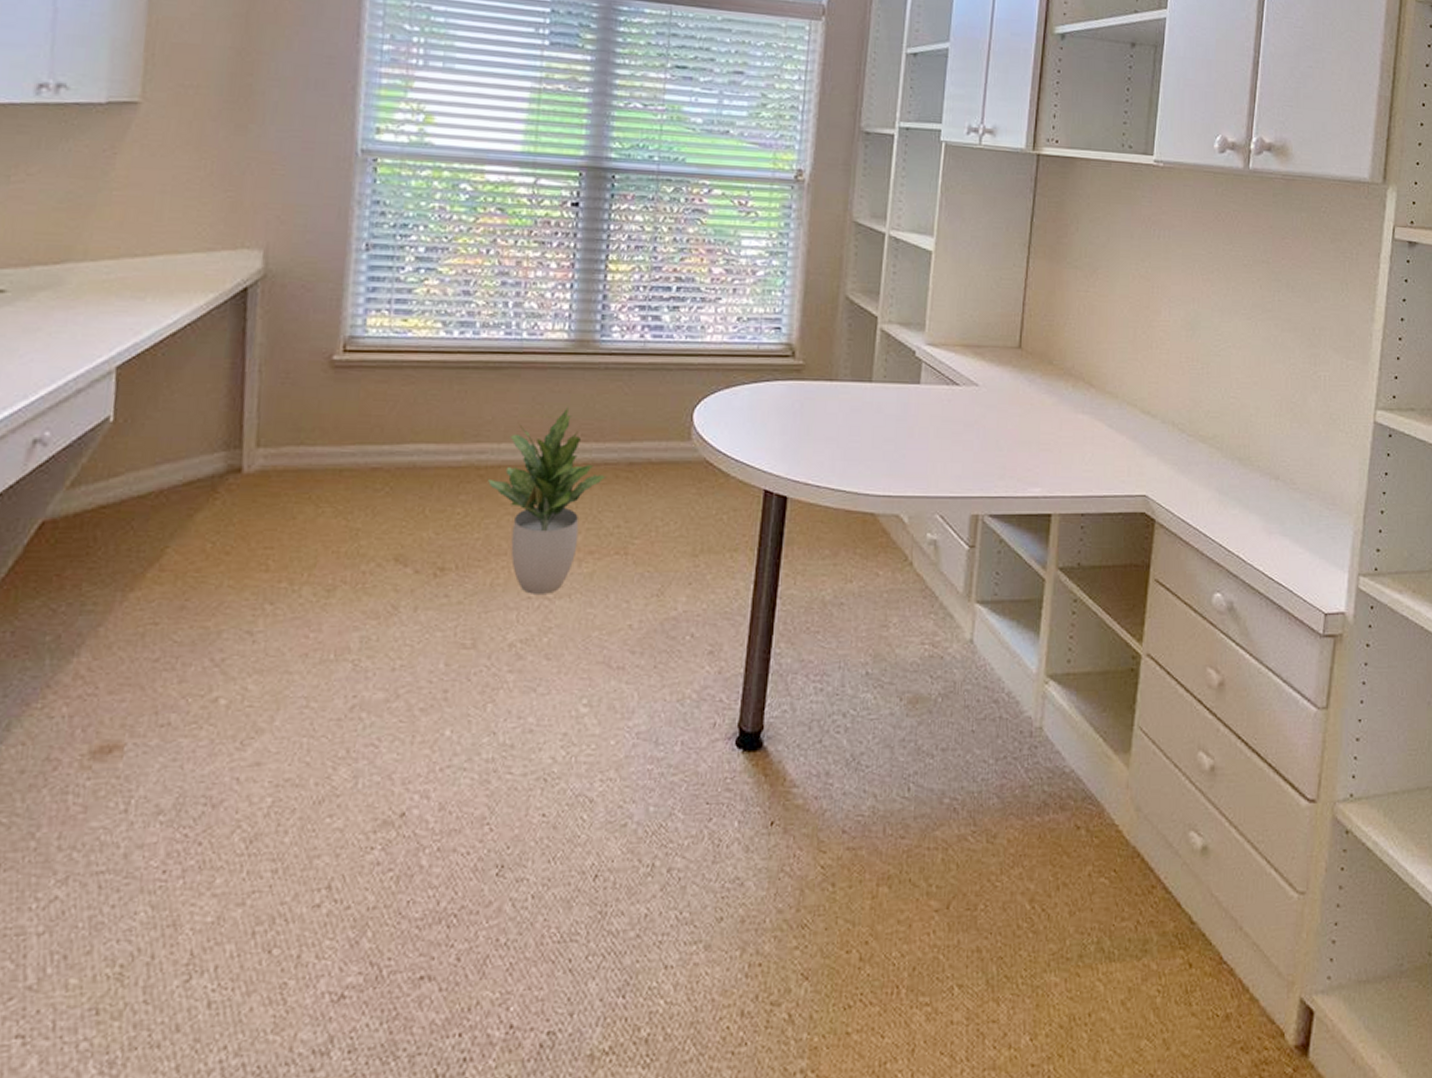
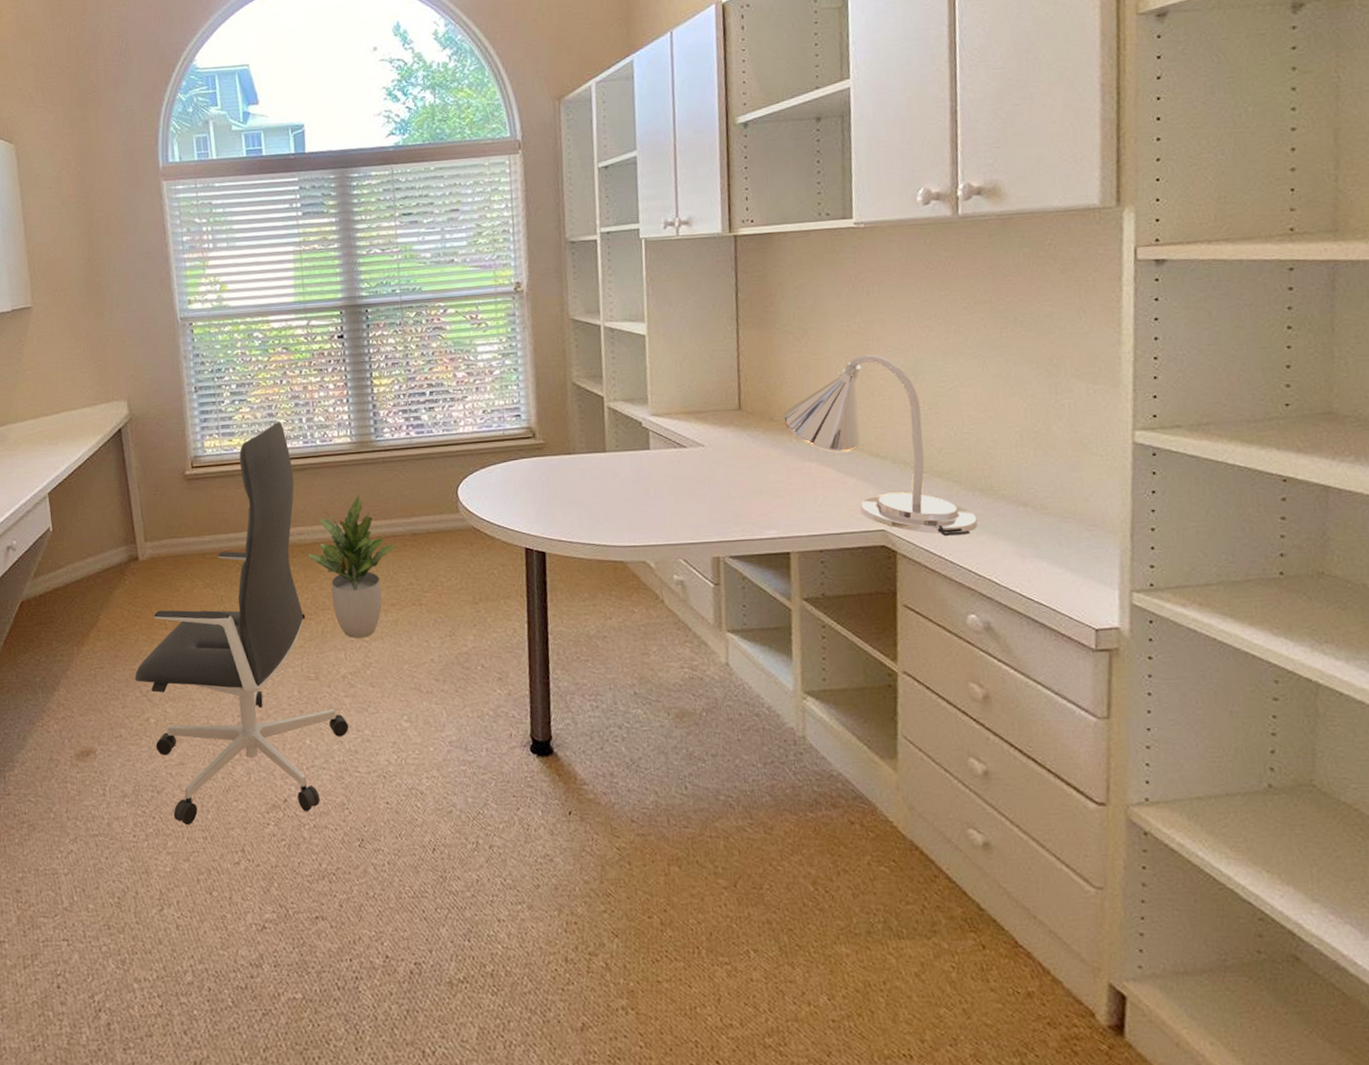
office chair: none [205,303,507,854] -> present [134,422,349,826]
table lamp: none [1062,302,1233,507] -> present [783,354,978,537]

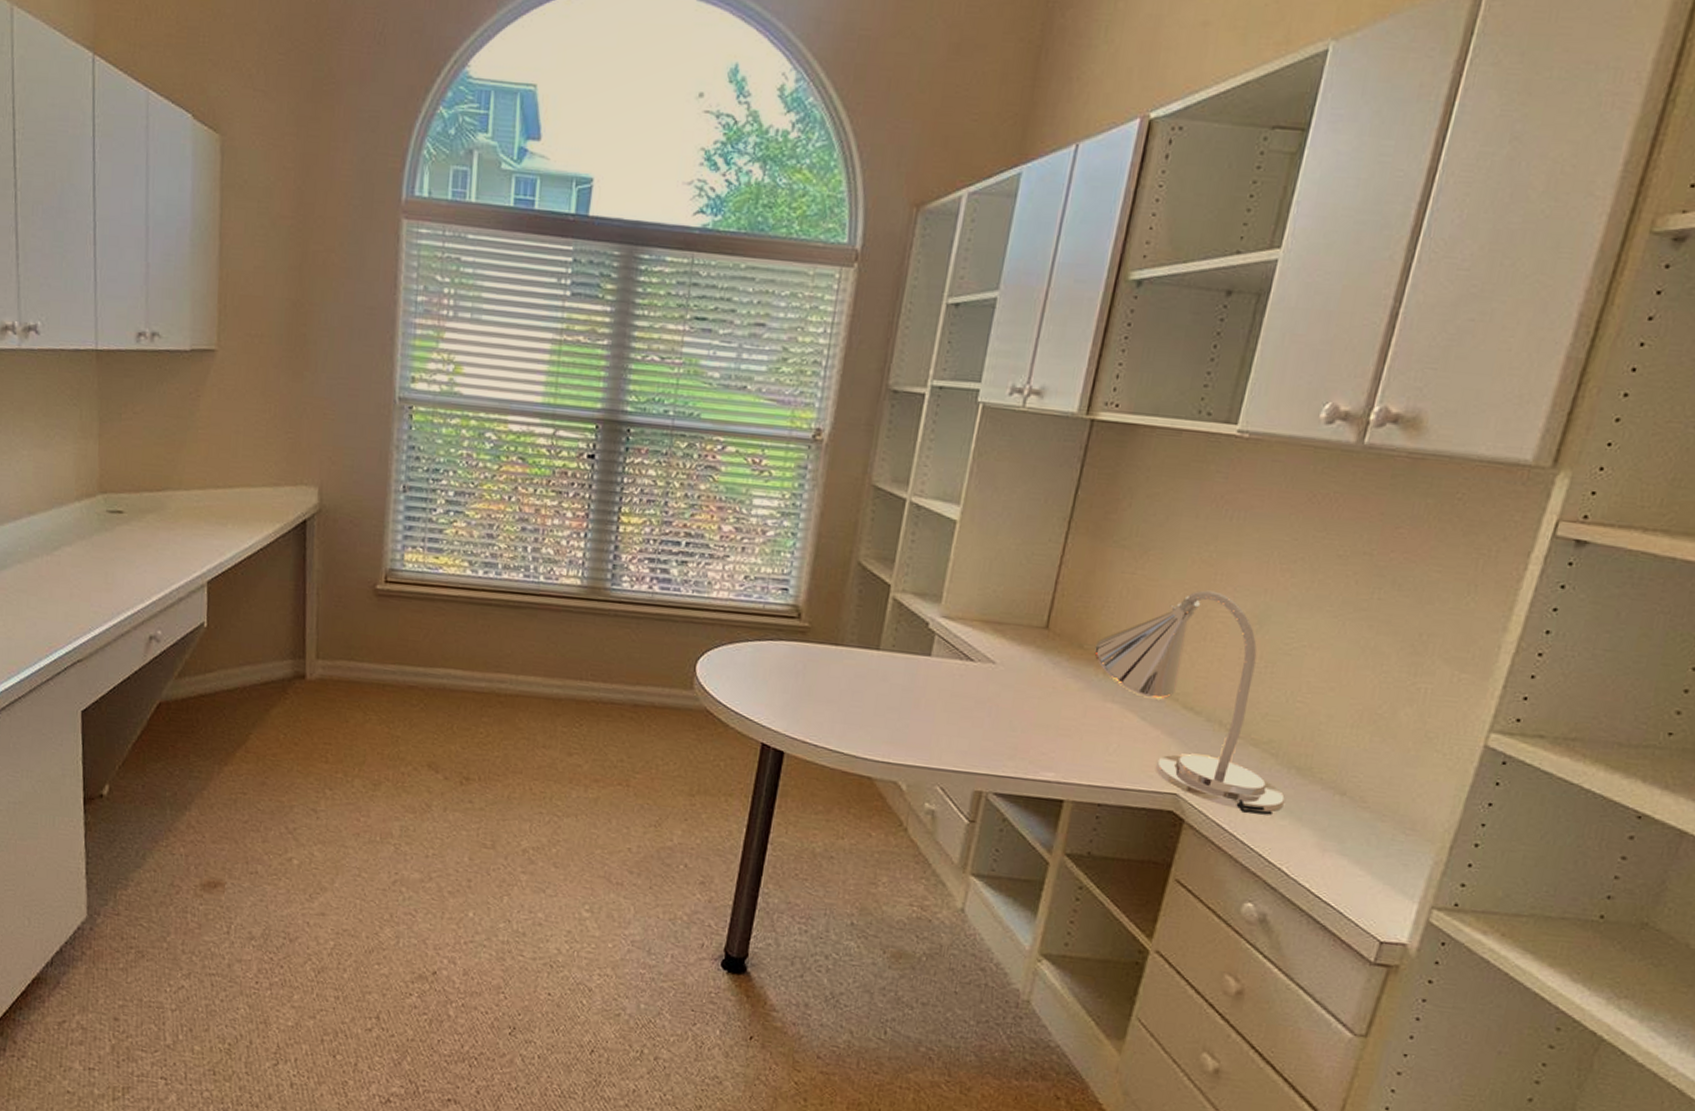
office chair: present [134,422,349,826] -> none [281,546,520,989]
potted plant: present [308,494,396,638] -> none [507,647,612,812]

